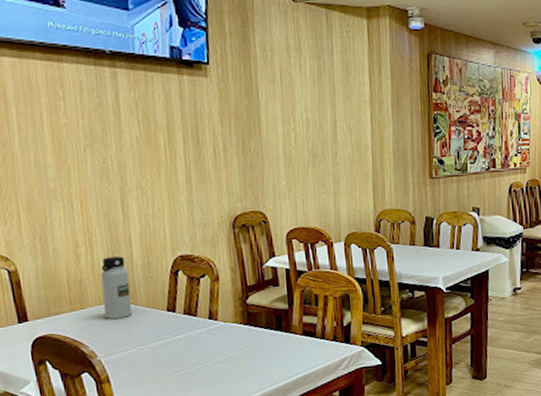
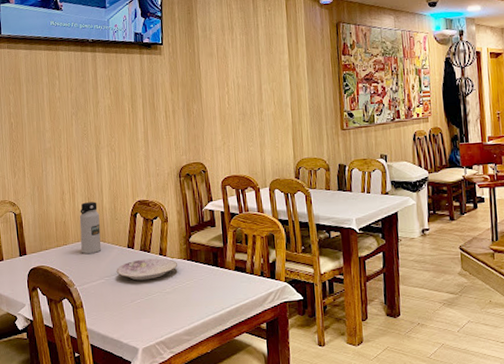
plate: none [152,322,232,349] -> present [116,258,177,281]

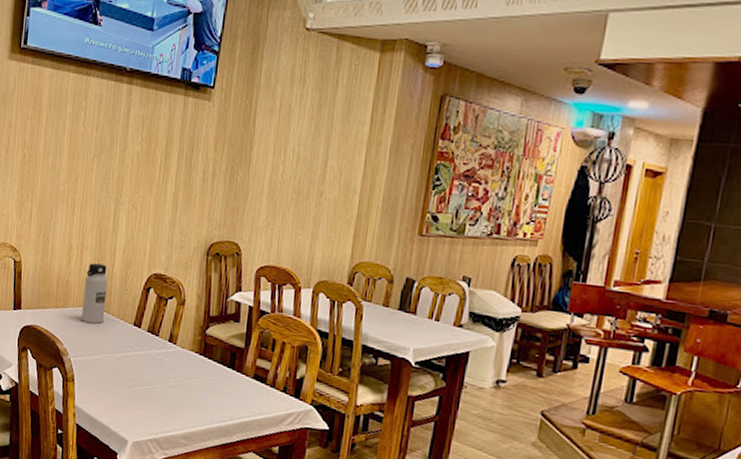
plate: present [116,258,177,281] -> none [116,341,187,368]

